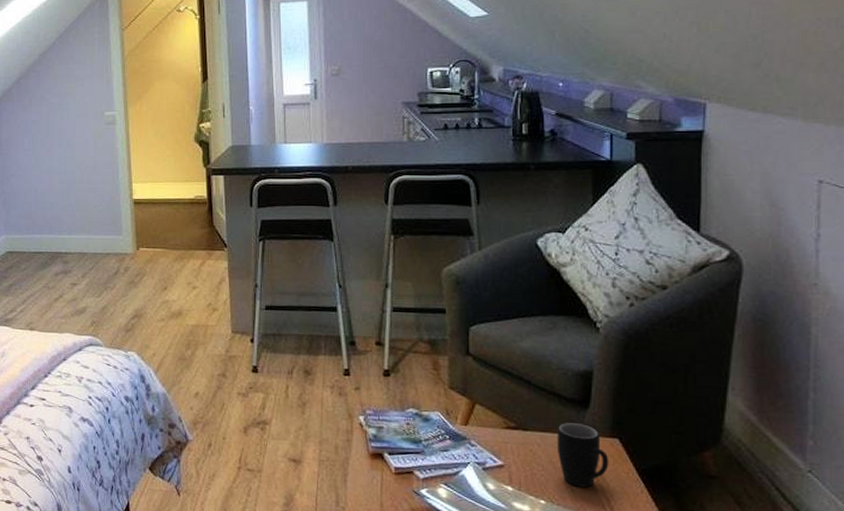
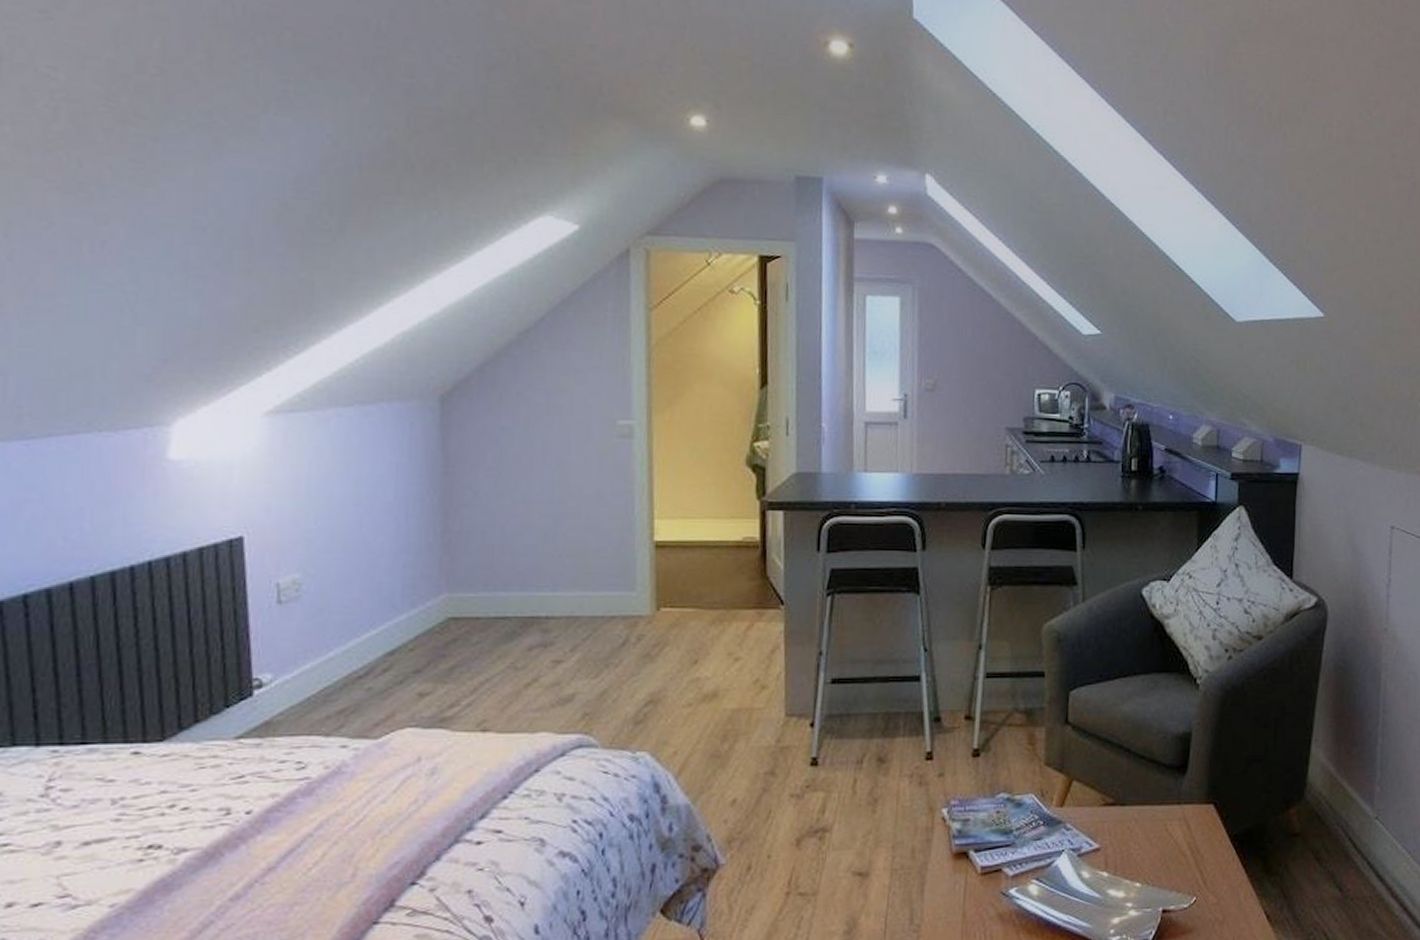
mug: present [556,423,609,488] -> none [1154,792,1204,863]

